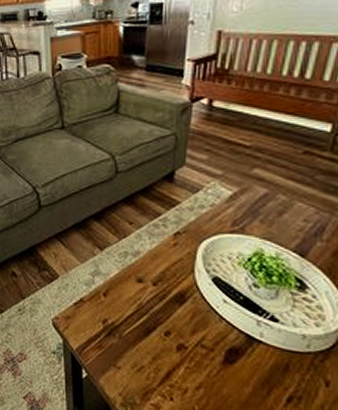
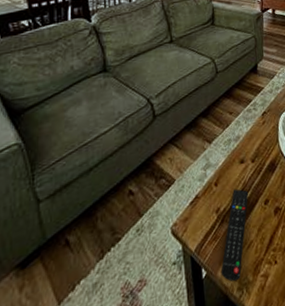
remote control: none [103,306,144,397] -> present [220,189,248,282]

